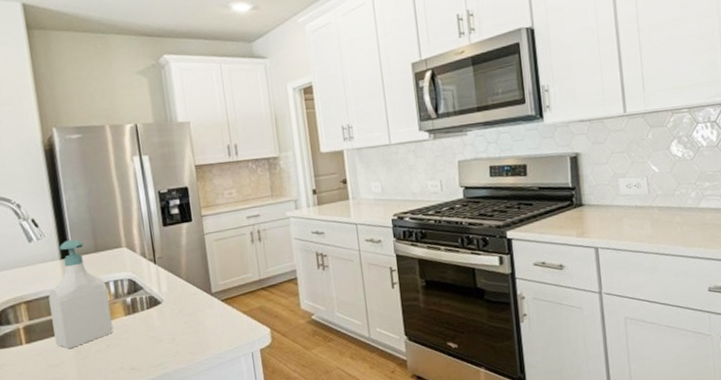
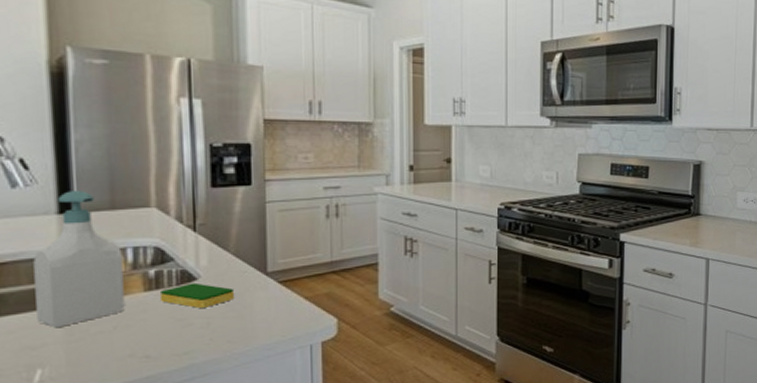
dish sponge: none [136,306,190,327] -> present [159,282,235,309]

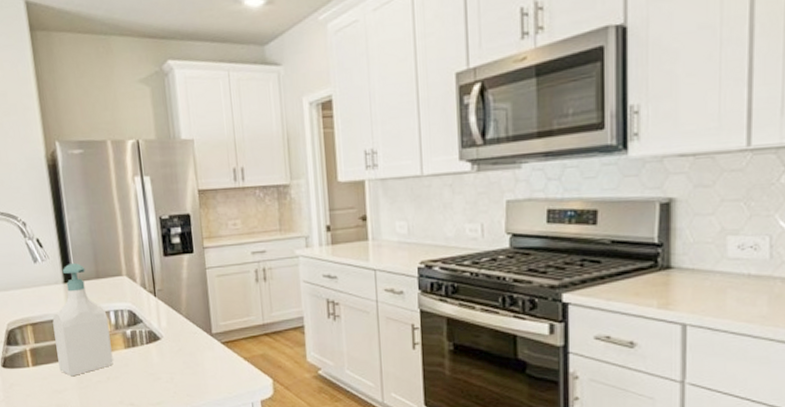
dish sponge: present [159,282,235,309] -> none [135,342,190,365]

